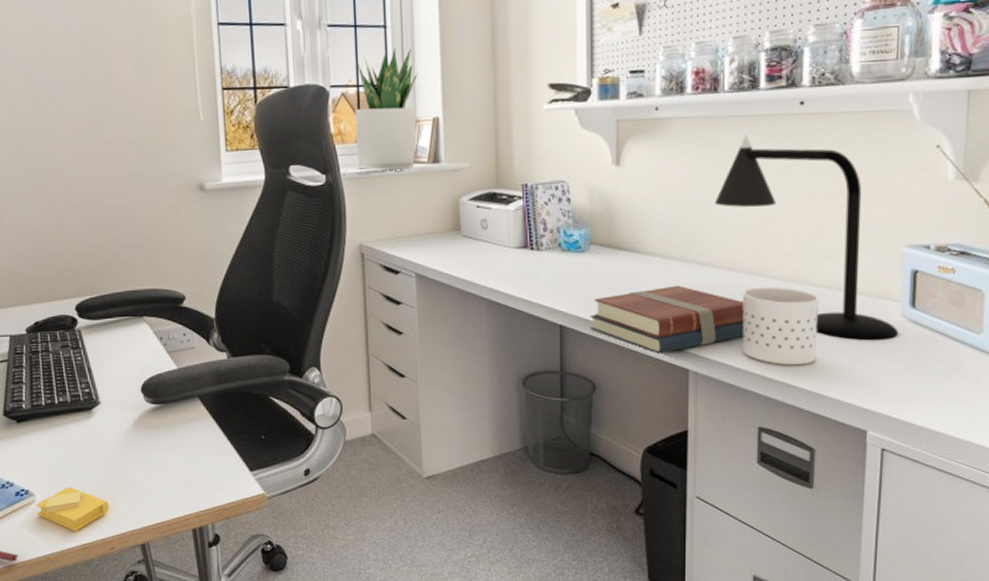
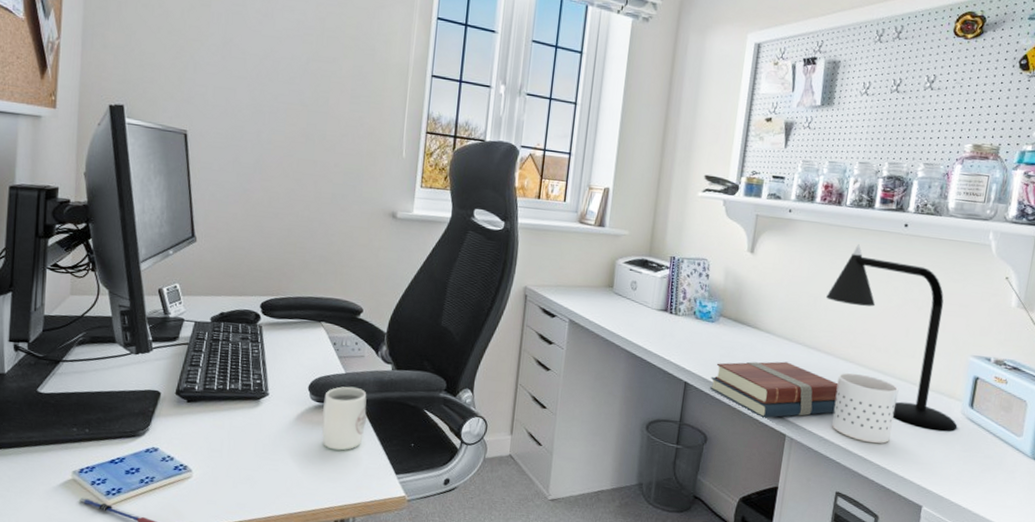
sticky notes: present [36,486,109,531] -> none [191,467,261,510]
mug: none [159,382,209,453] -> present [321,386,367,451]
planter: present [355,47,418,171] -> none [534,122,597,228]

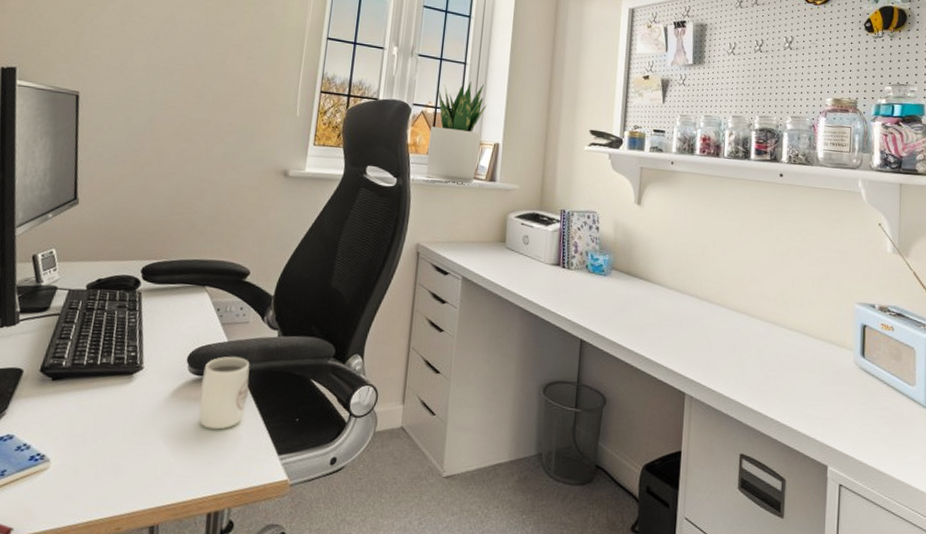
planter: none [534,122,597,228] -> present [426,81,487,183]
books: present [709,361,839,418] -> none [605,314,733,376]
desk lamp: present [825,244,958,431] -> none [712,194,852,383]
mug: present [831,372,899,444] -> none [729,324,792,399]

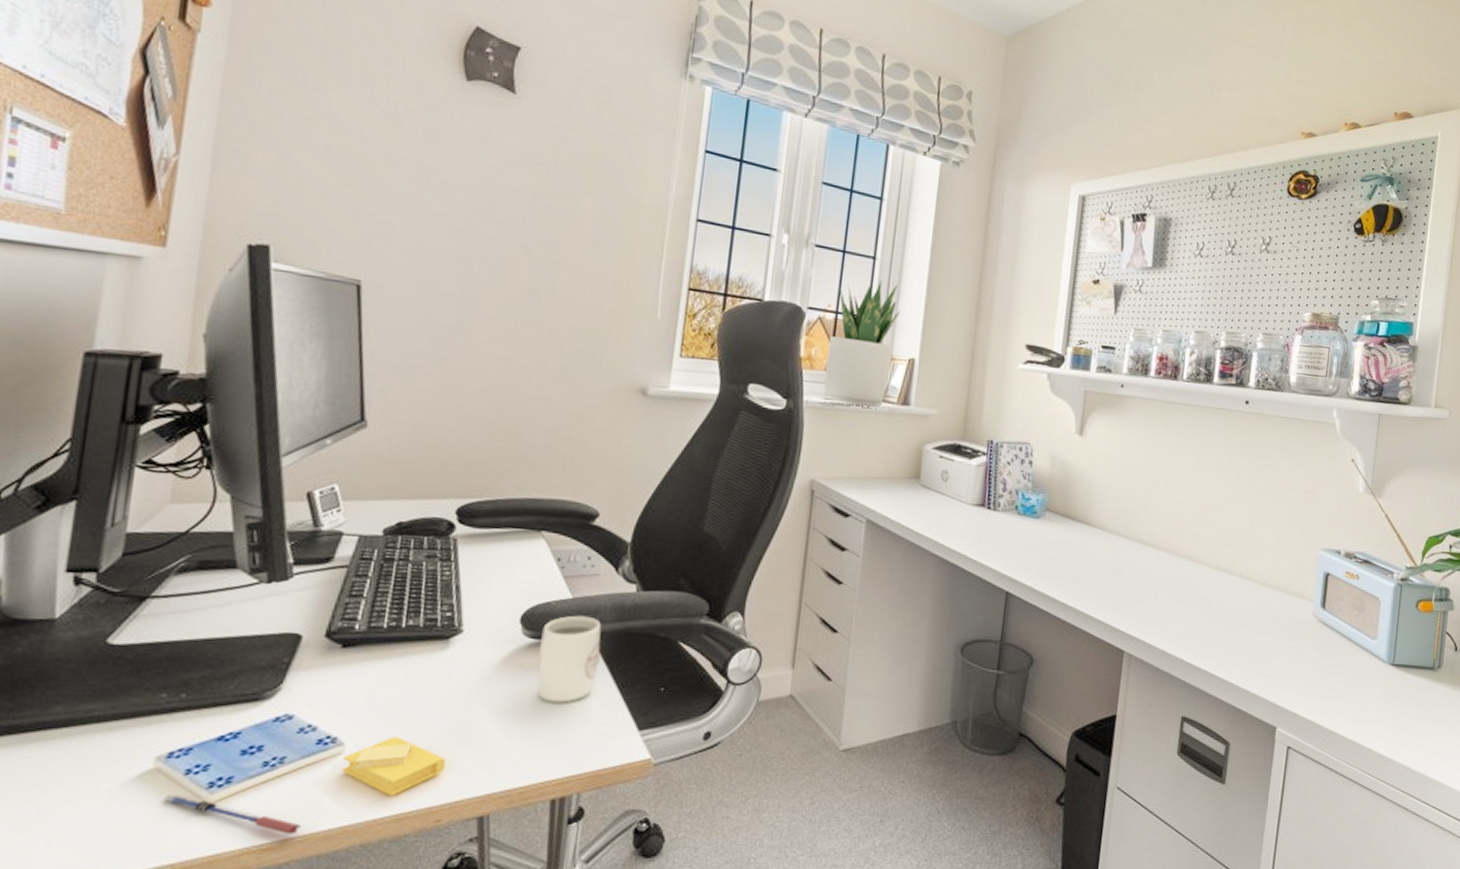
sticky notes: none [47,454,127,506] -> present [342,735,446,796]

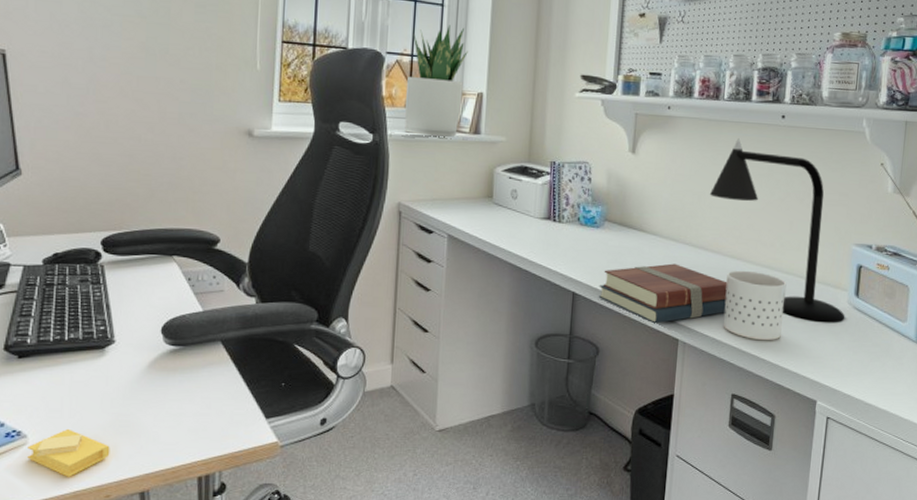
mug: present [537,615,602,703] -> none [178,325,230,398]
books: none [1035,562,1181,632] -> present [598,263,728,324]
desk lamp: none [1163,424,1310,637] -> present [709,138,845,322]
mug: none [1174,573,1246,656] -> present [723,270,787,341]

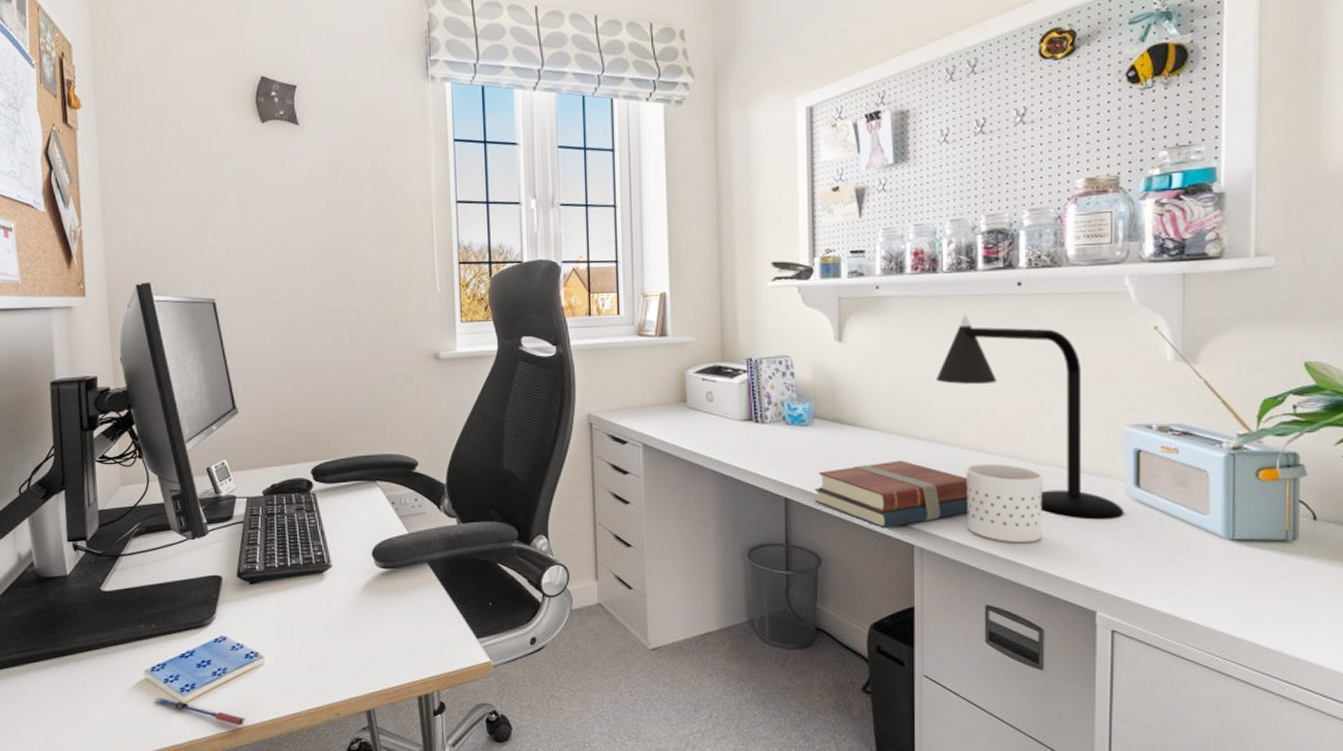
sticky notes: present [27,428,110,477] -> none [265,649,337,696]
planter: present [404,25,468,137] -> none [585,226,646,343]

